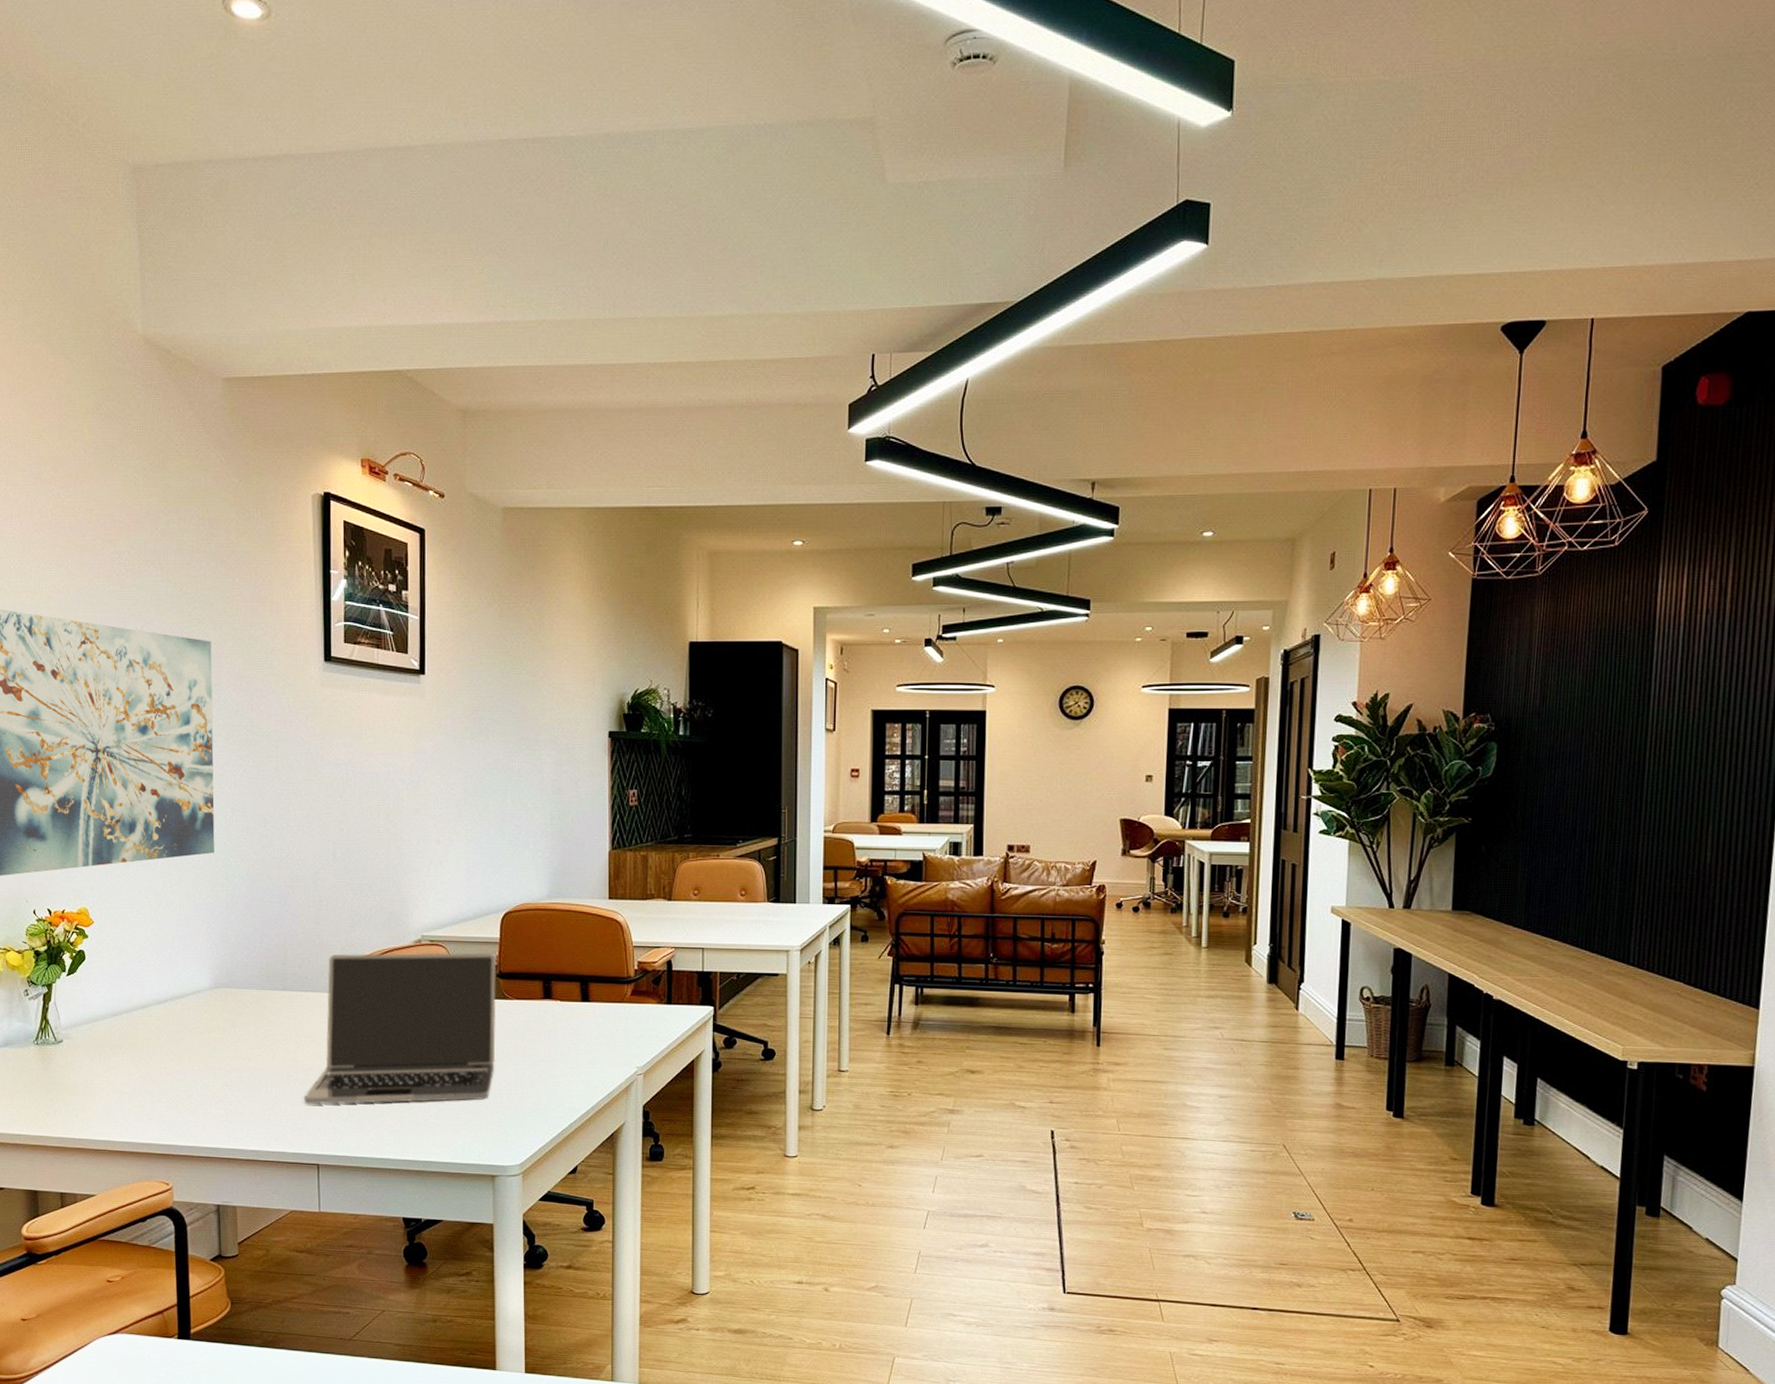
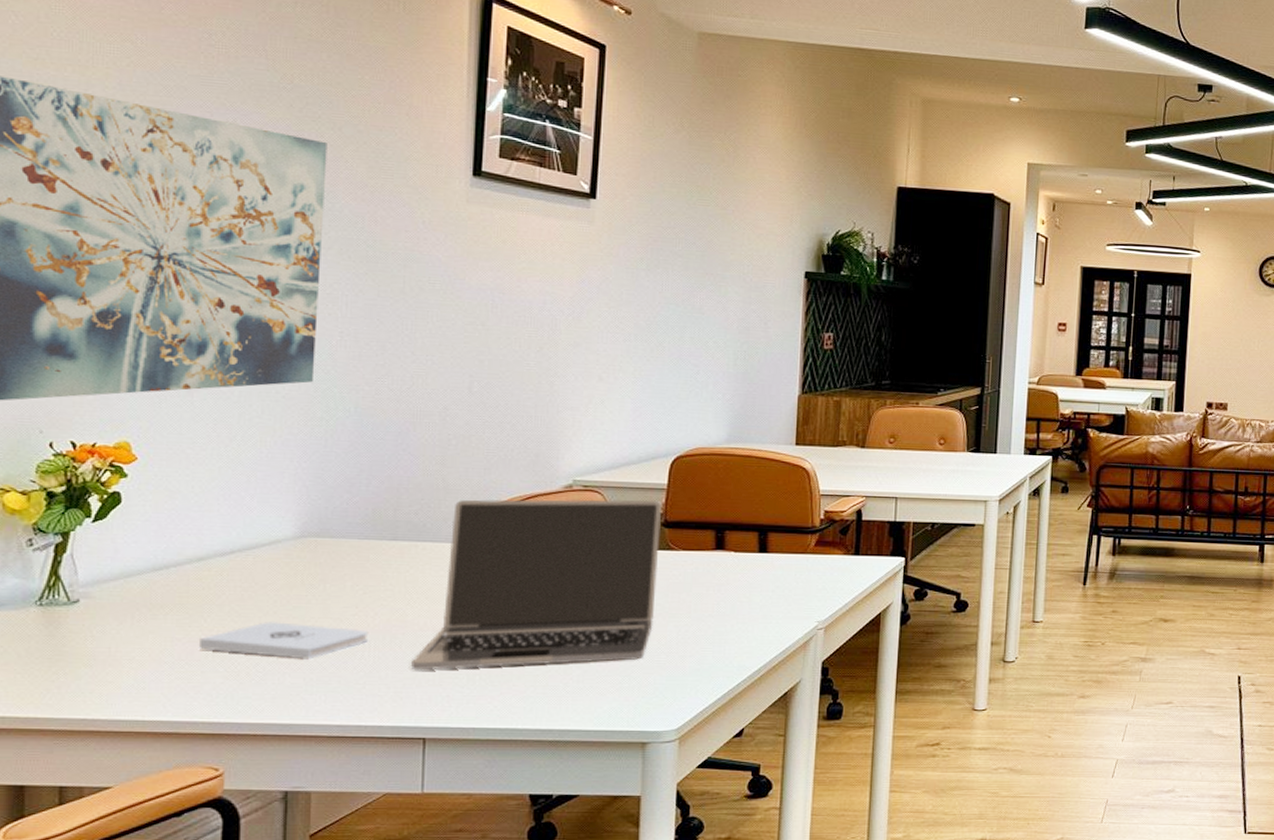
notepad: none [147,1060,271,1093] -> present [198,622,369,660]

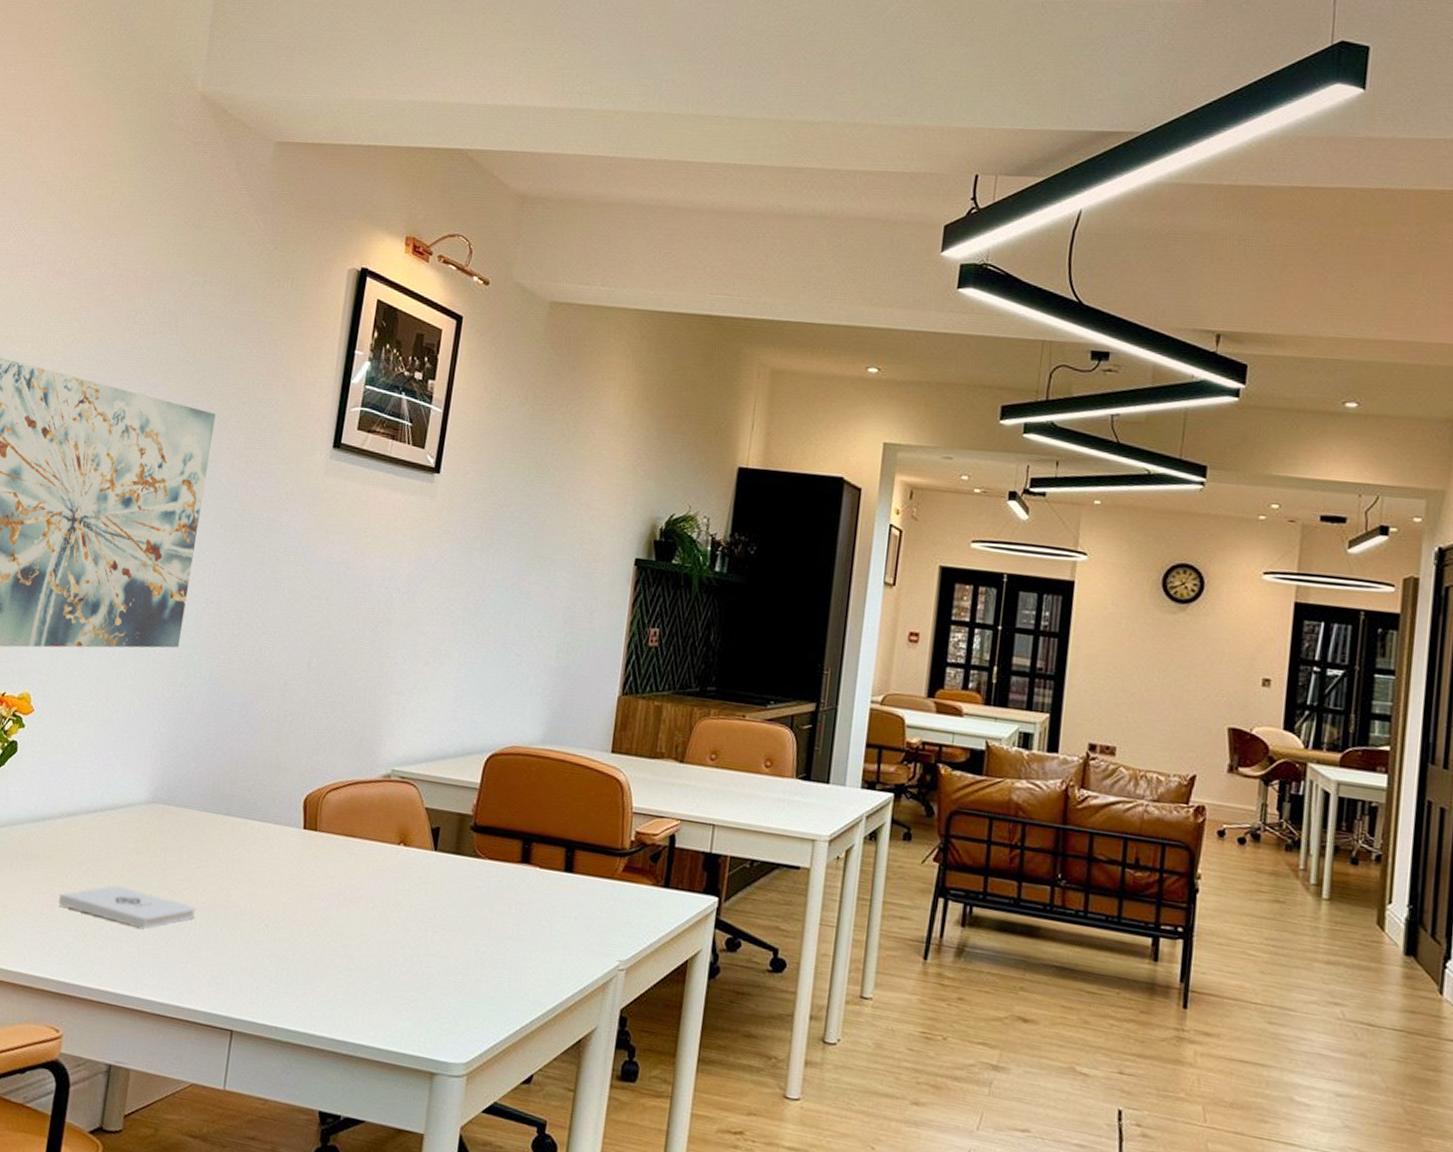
laptop: present [411,499,661,671] -> none [228,780,473,977]

